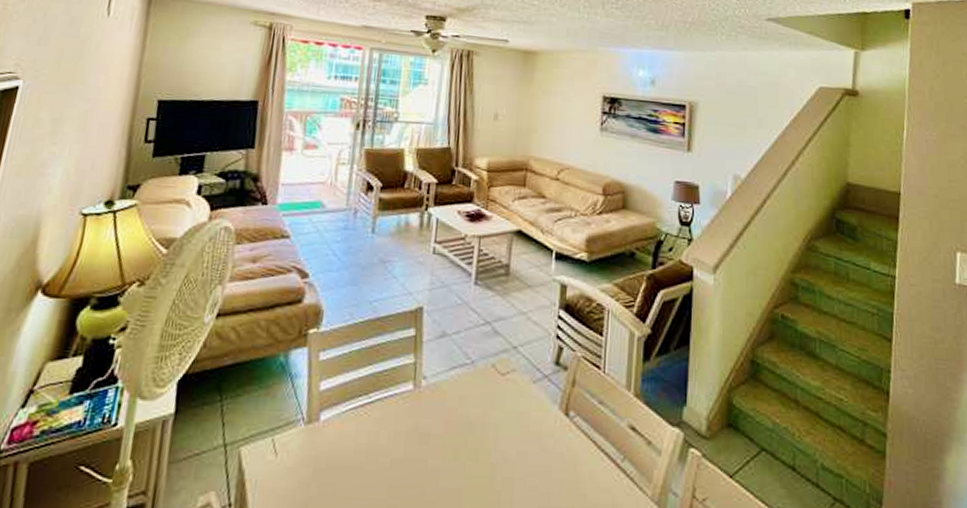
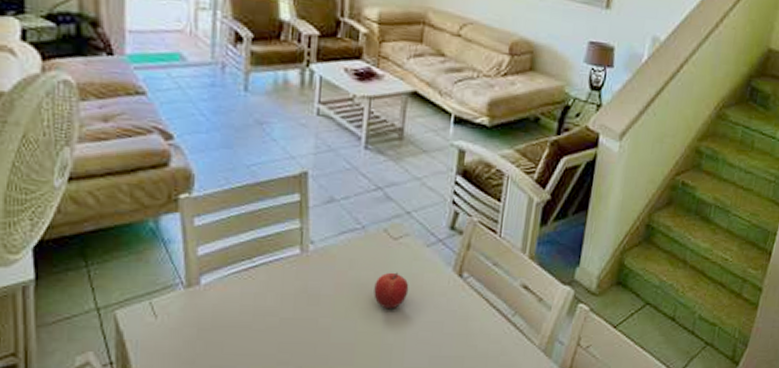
fruit: none [482,410,517,451] -> present [374,272,409,309]

